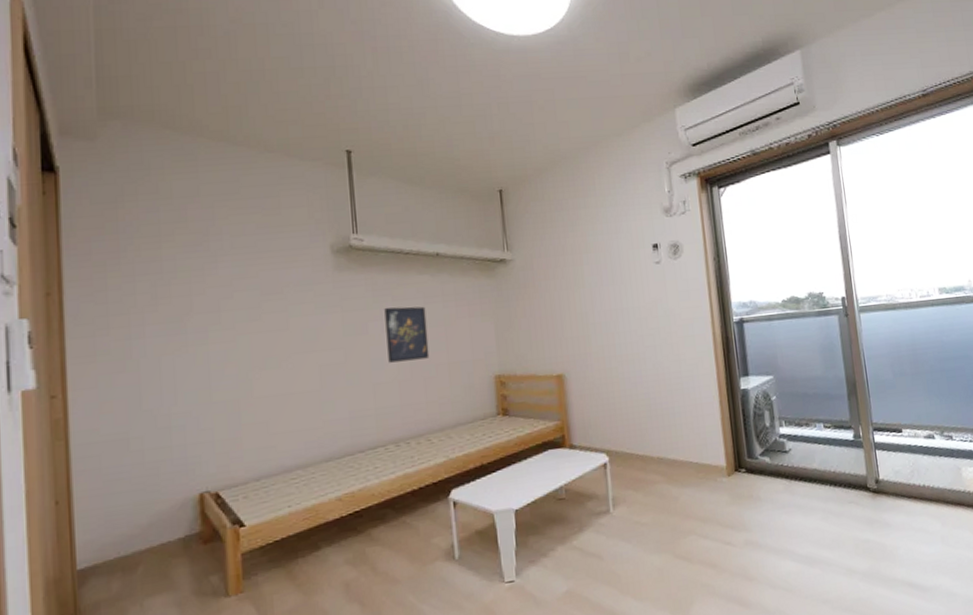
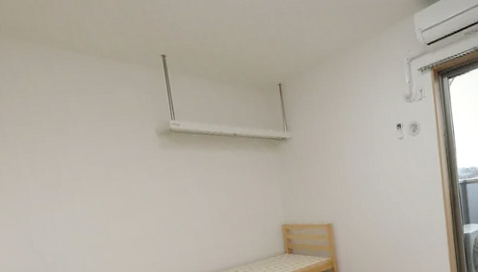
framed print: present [384,306,430,363] -> none [199,174,234,216]

